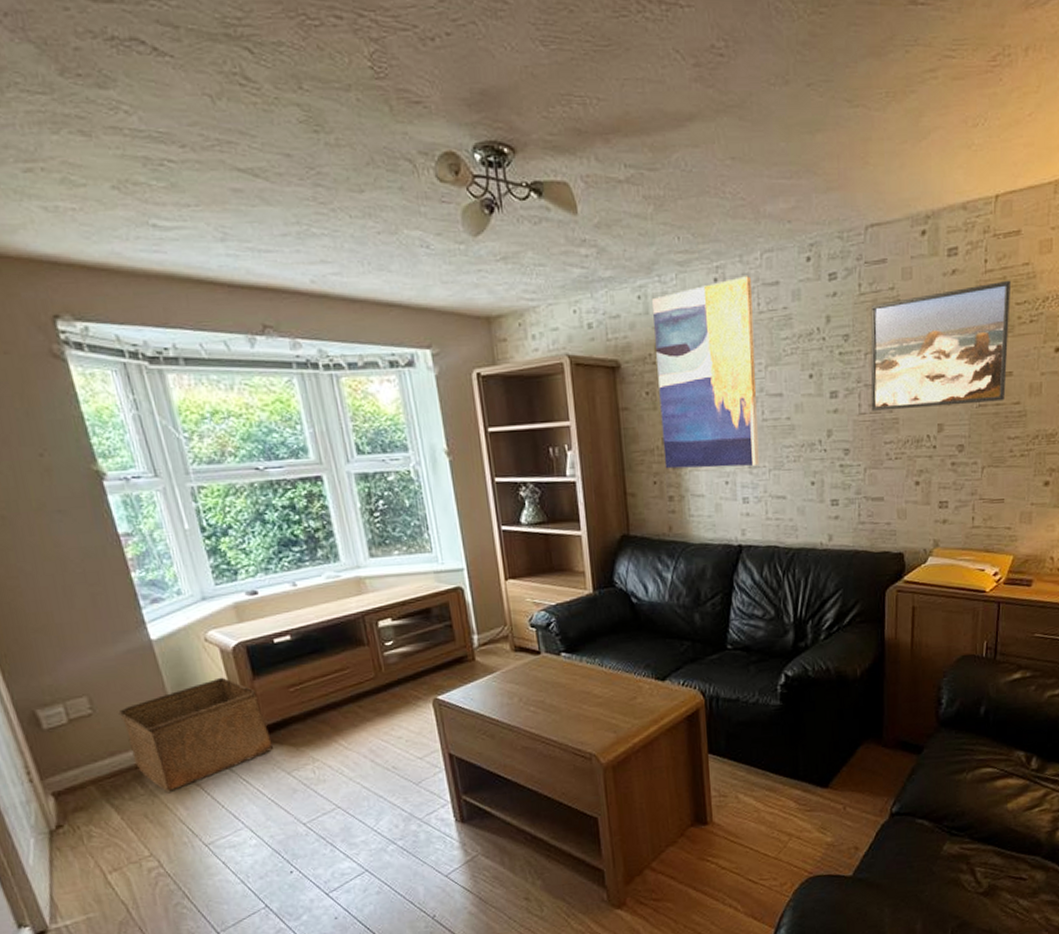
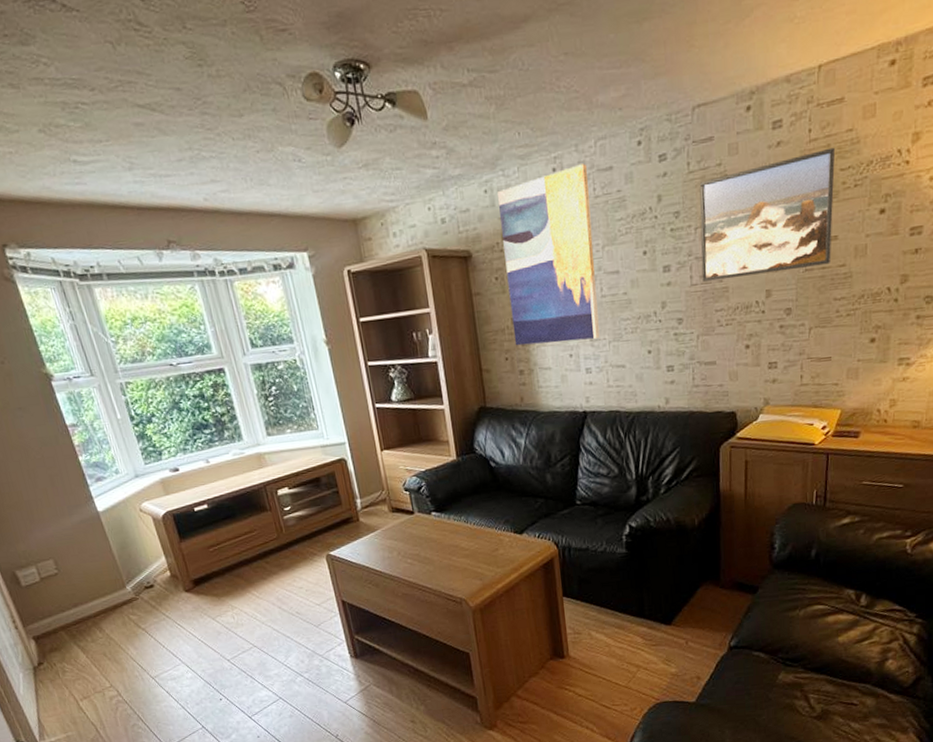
storage bin: present [118,677,273,792] -> none [77,540,200,636]

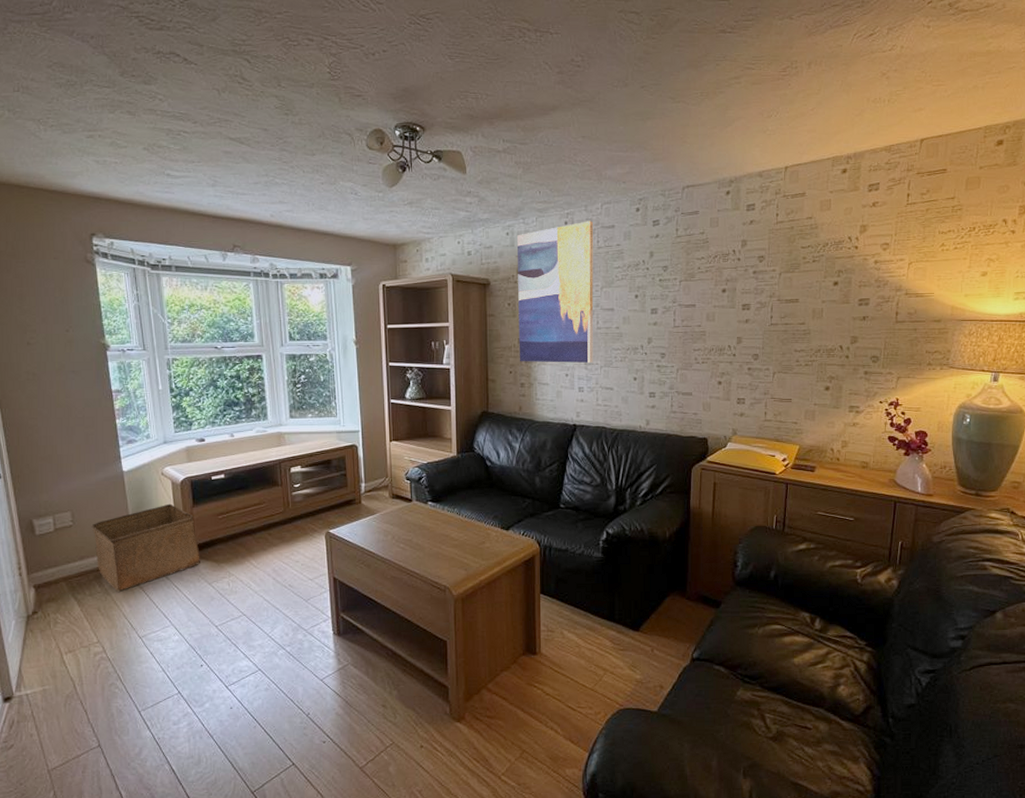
storage bin: none [77,540,200,636] -> present [91,503,200,592]
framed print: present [699,147,836,282] -> none [683,230,798,325]

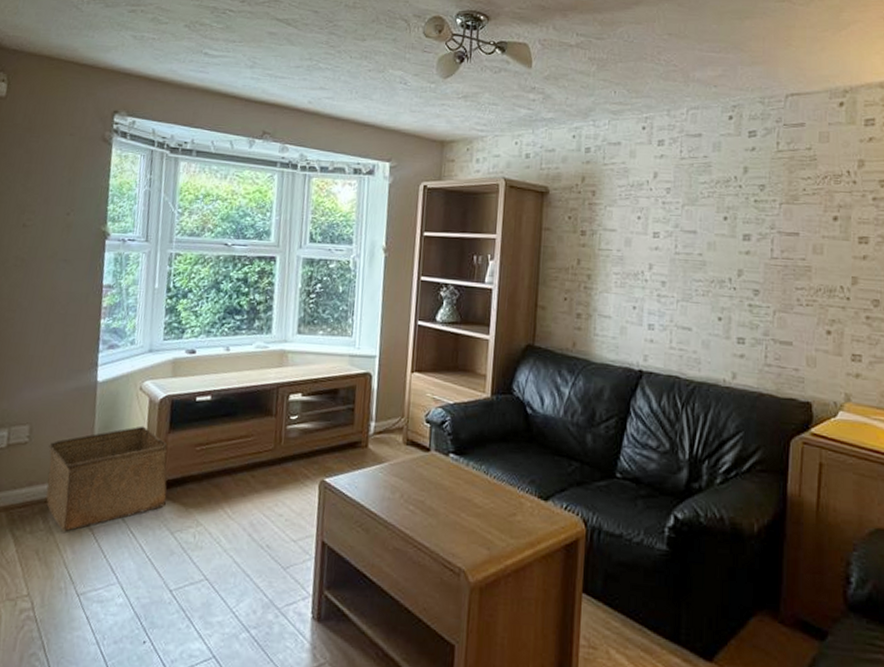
wall art: present [517,221,594,363] -> none [577,127,677,295]

